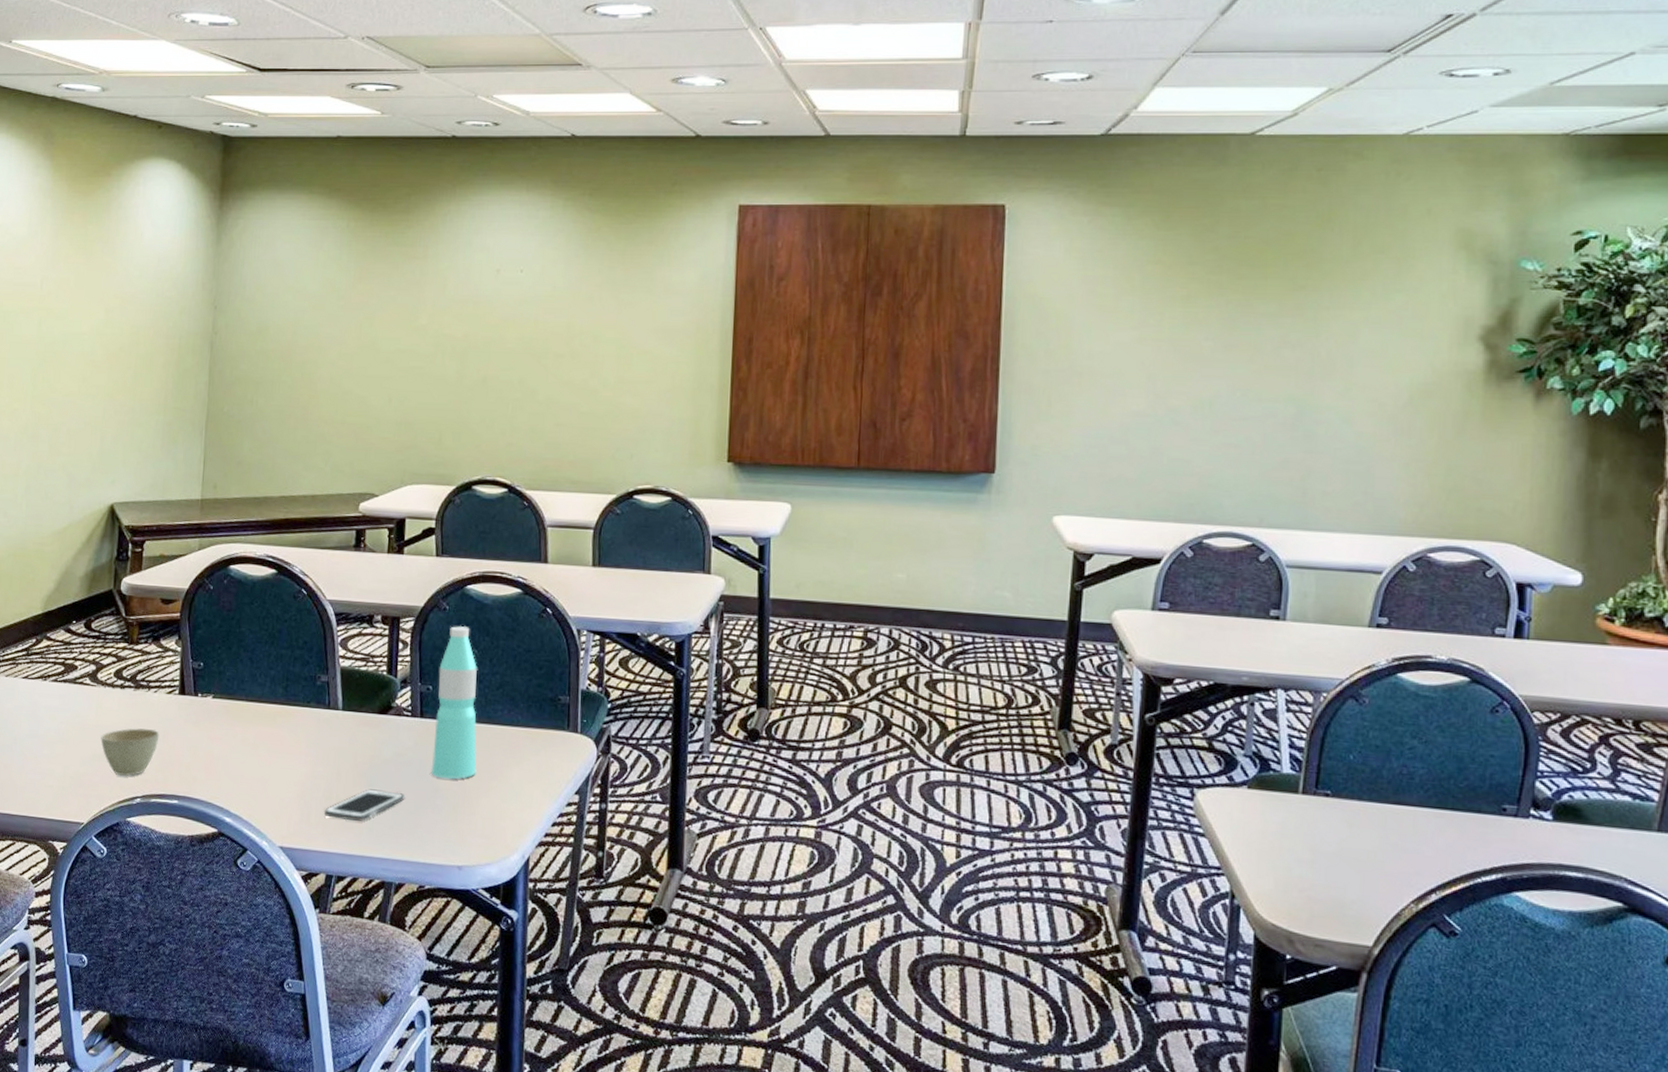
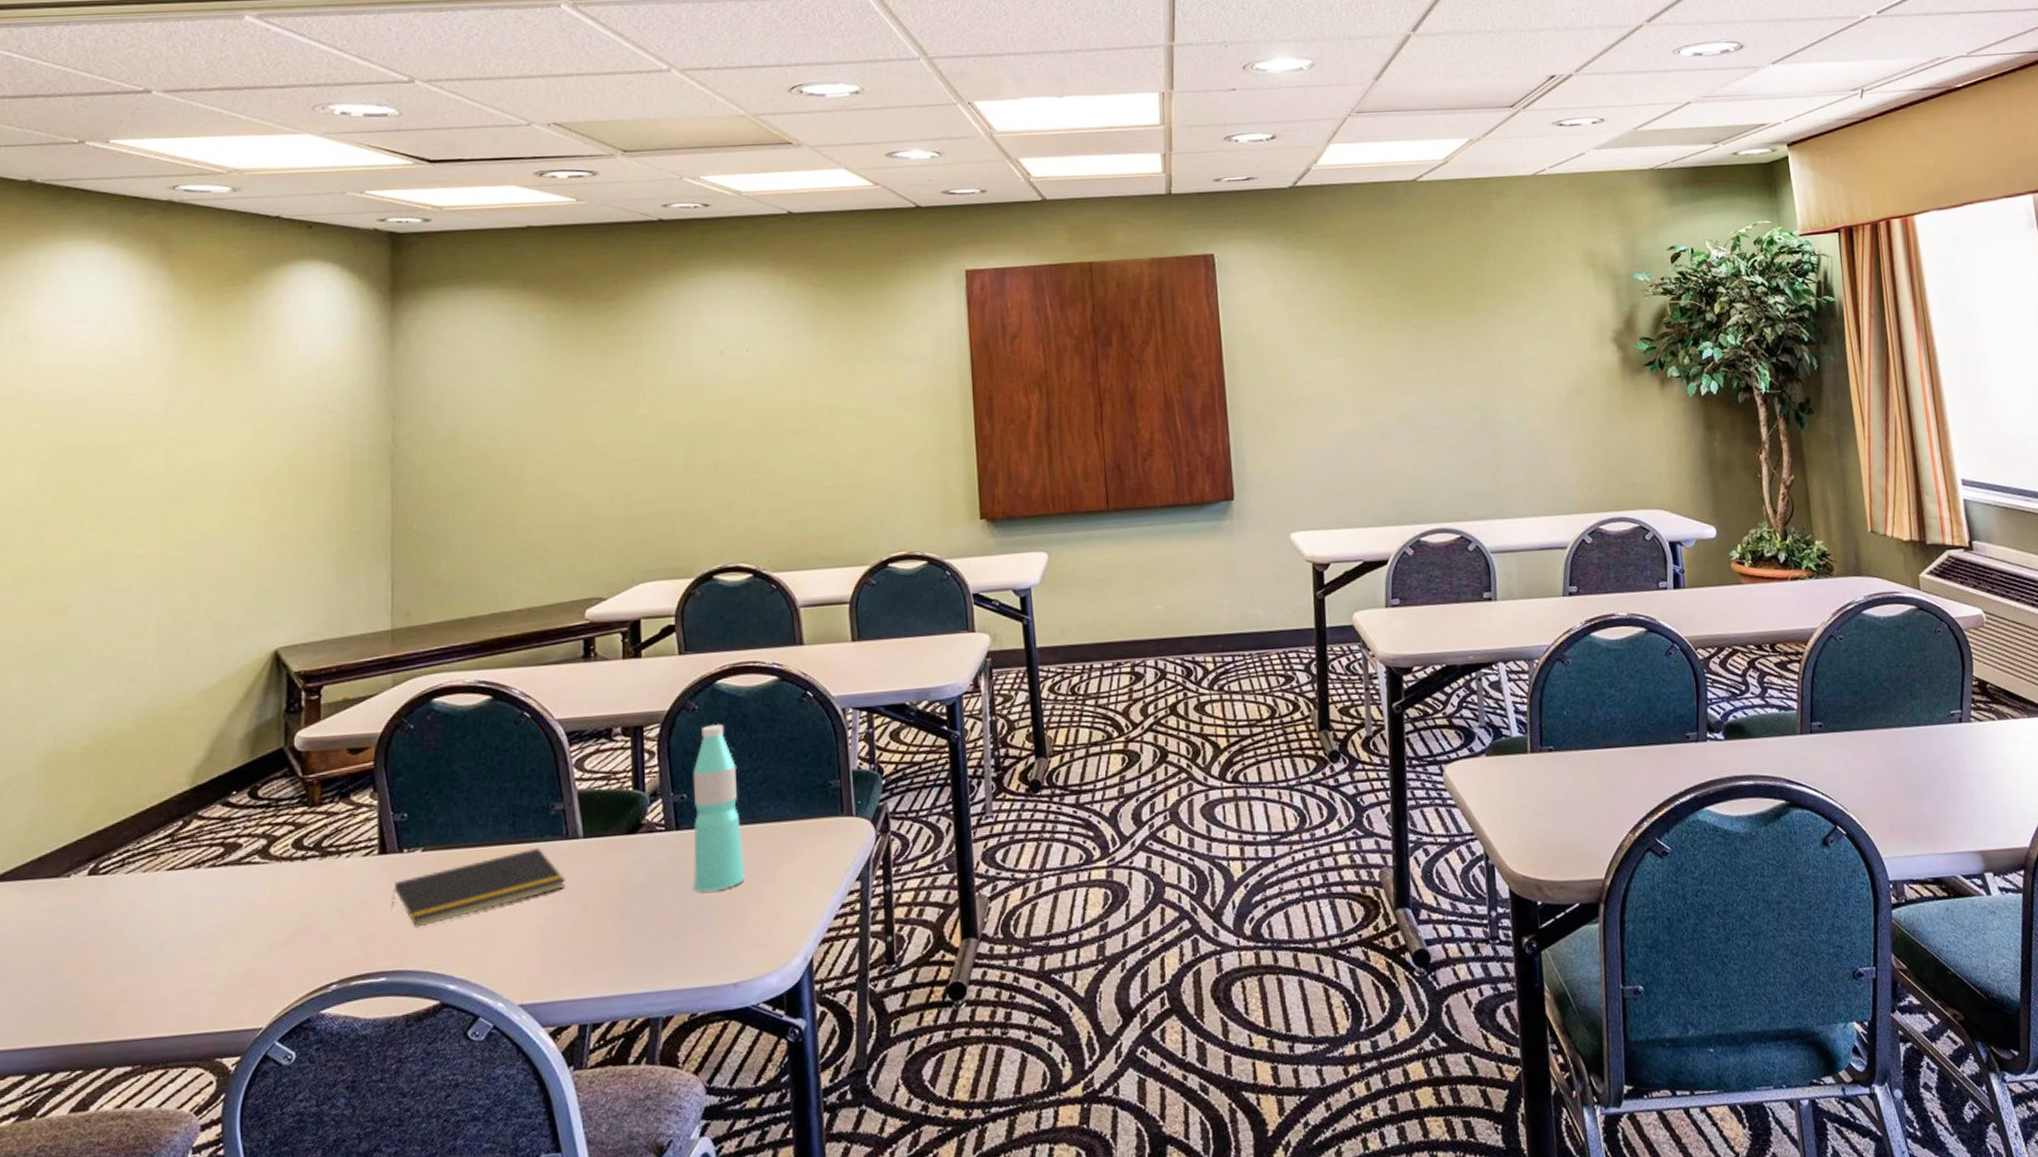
cup: present [100,728,160,776] -> none [279,901,357,963]
notepad: none [185,711,325,763] -> present [390,847,566,928]
cell phone: present [324,789,404,821] -> none [570,916,665,960]

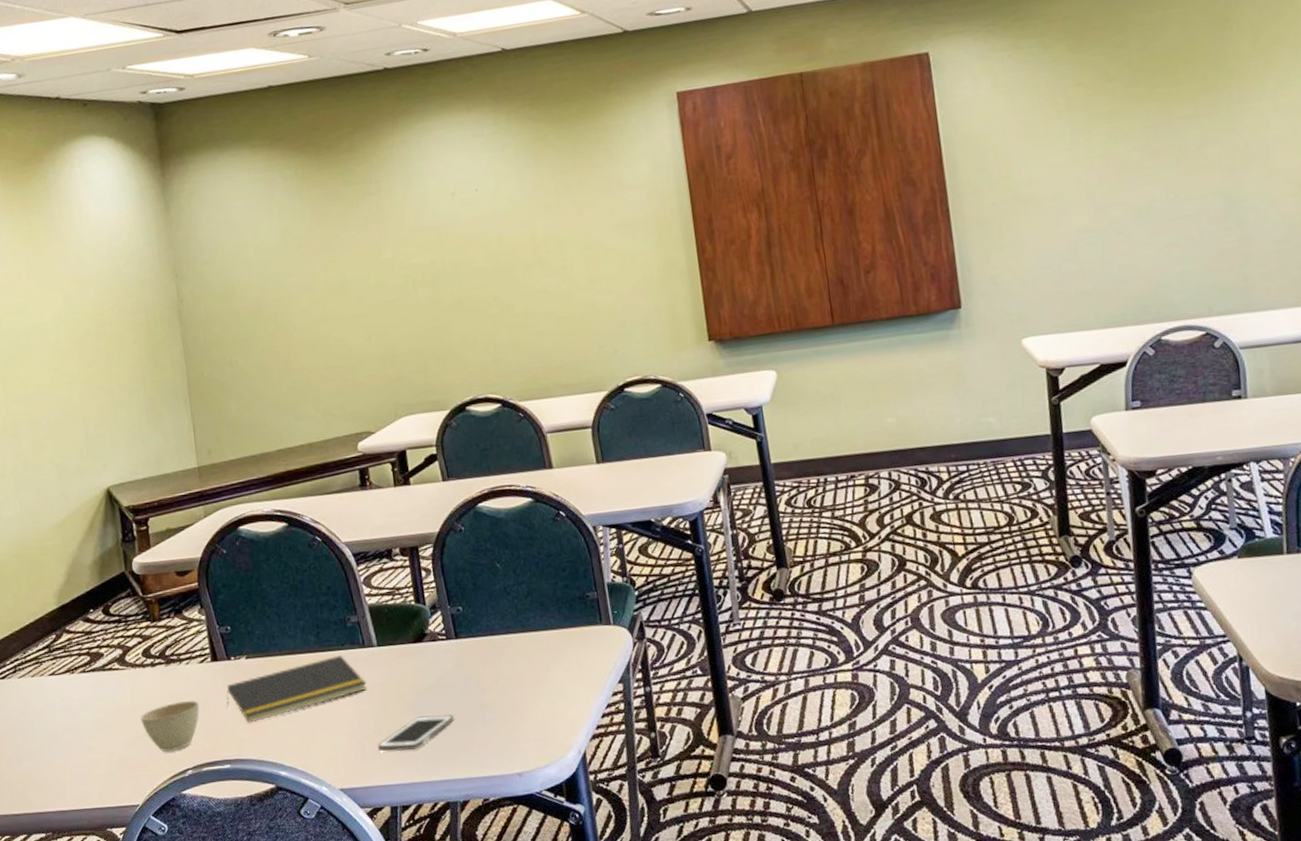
cup: none [279,901,357,963] -> present [140,700,200,752]
cell phone: none [570,916,665,960] -> present [377,714,454,752]
water bottle: present [692,724,745,892] -> none [465,543,520,693]

